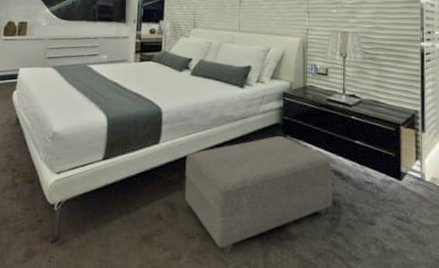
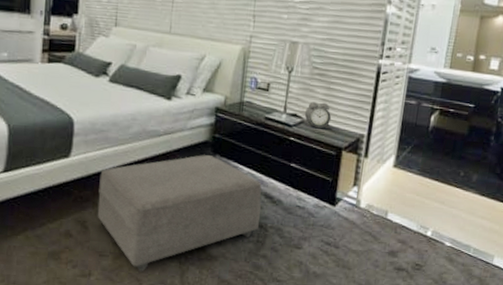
alarm clock: none [361,83,387,107] -> present [304,101,332,129]

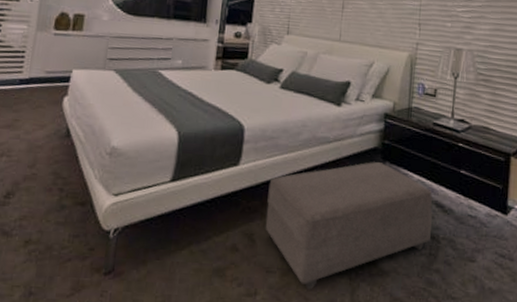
alarm clock: present [304,101,332,129] -> none [471,107,499,135]

